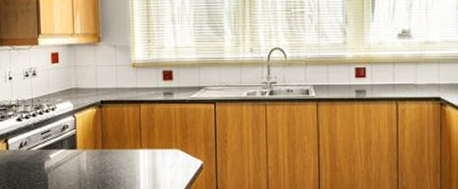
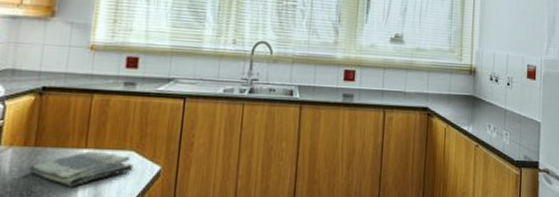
dish towel: none [100,150,181,180] -> present [28,150,134,187]

